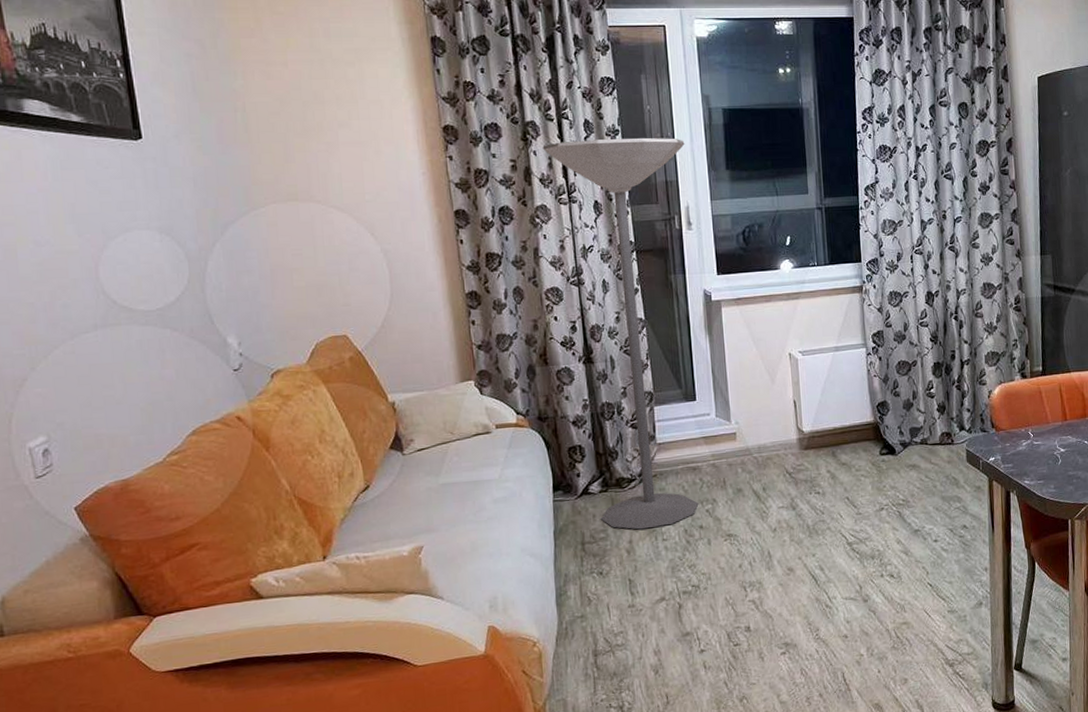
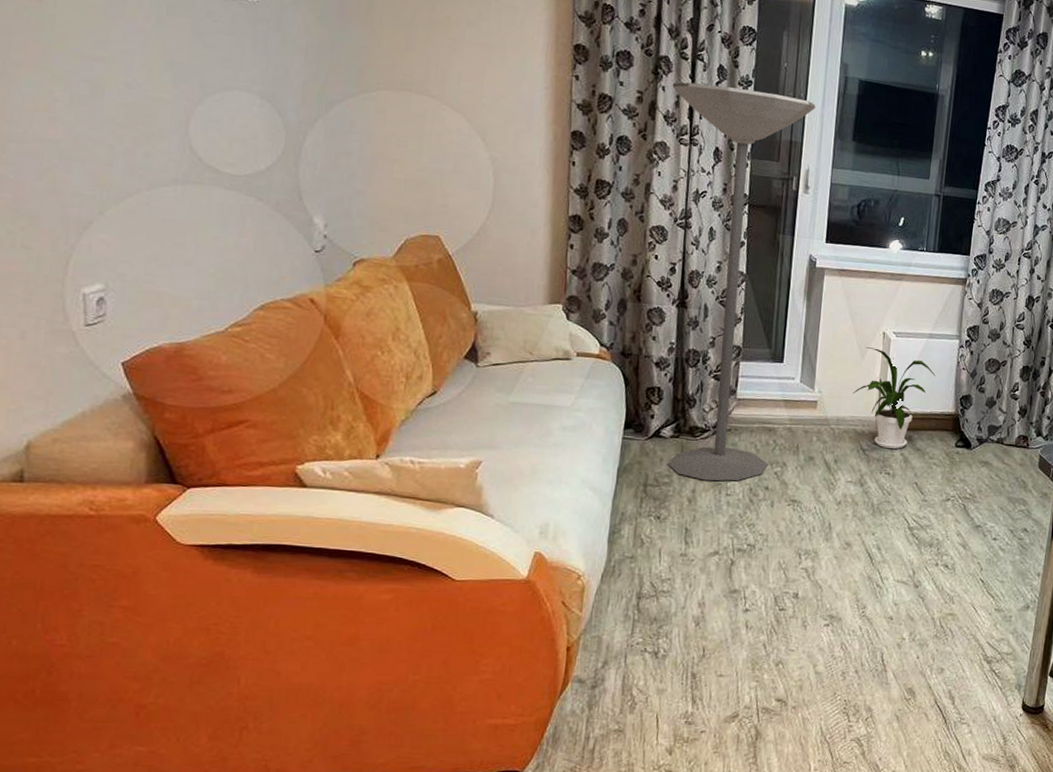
house plant: none [769,370,848,468] -> present [853,347,936,449]

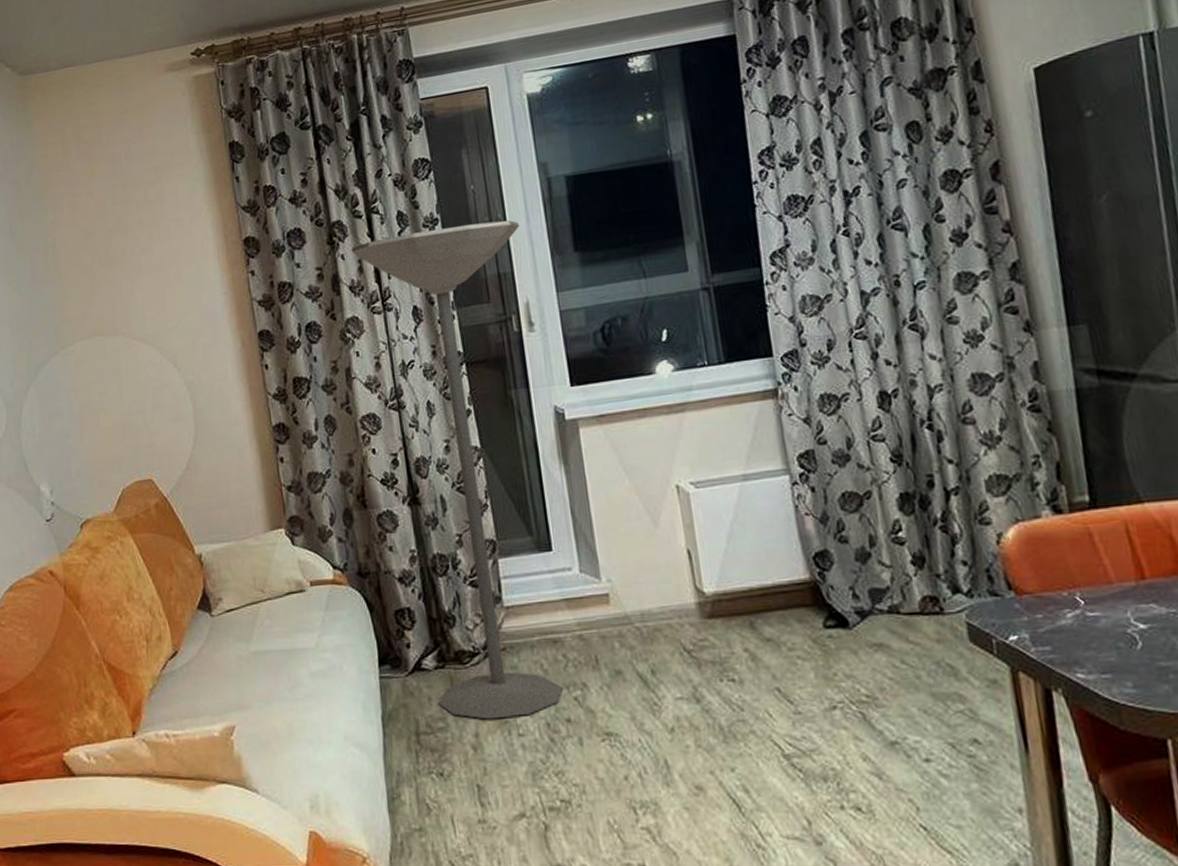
house plant: present [853,347,936,449] -> none [654,509,767,644]

